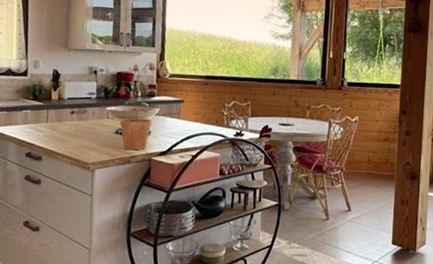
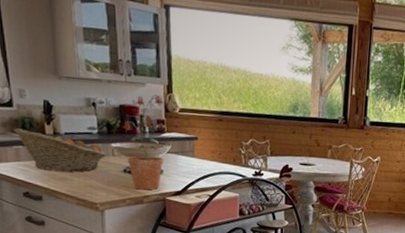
fruit basket: none [25,94,101,134] -> present [14,128,106,173]

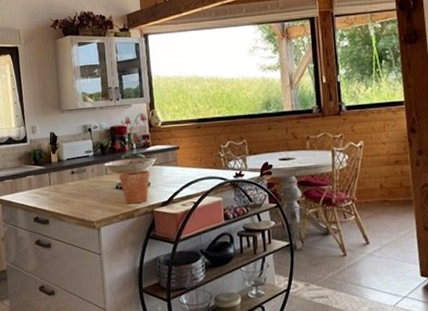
fruit basket: present [14,128,106,173] -> none [27,160,100,196]

